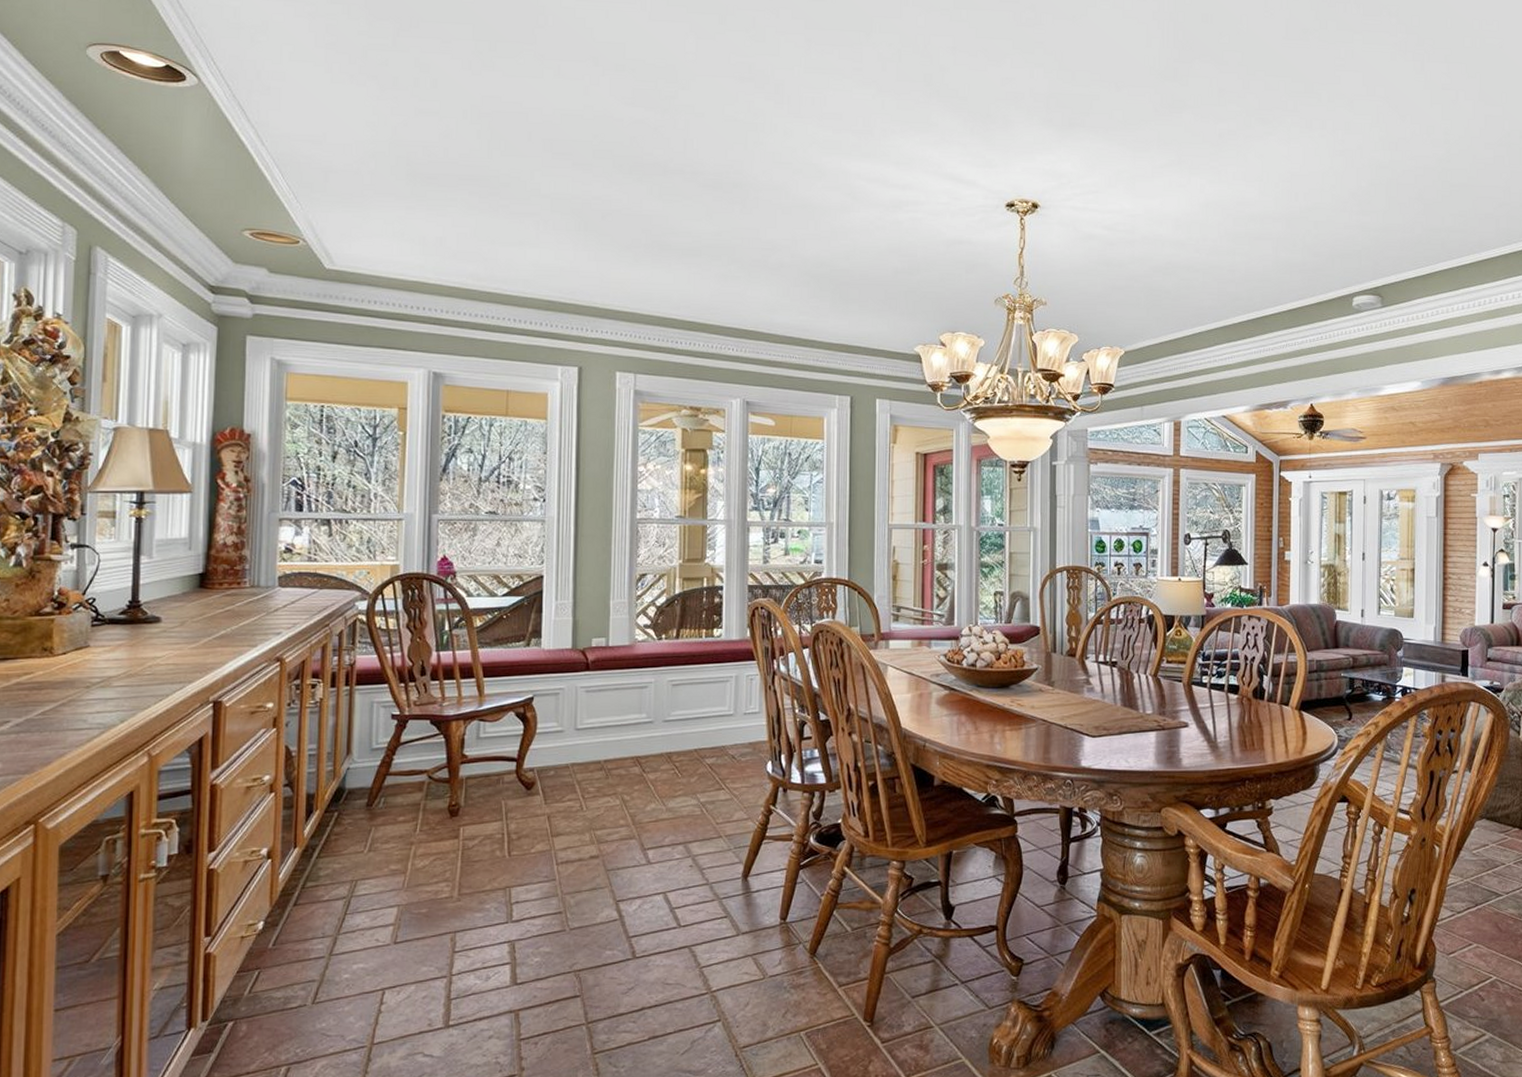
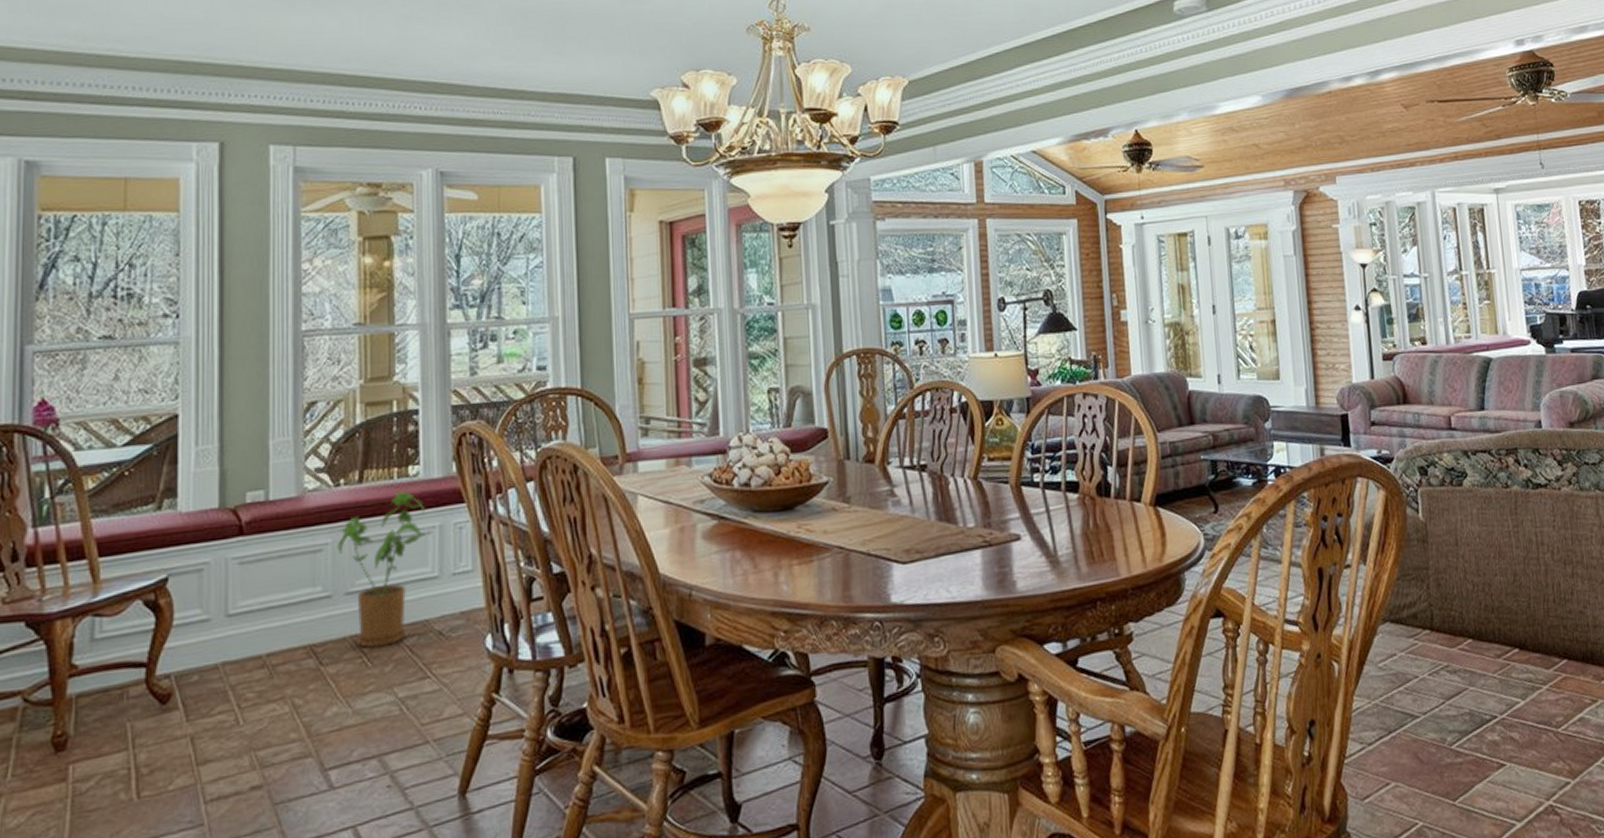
house plant: none [658,647,725,763] -> present [337,491,425,648]

